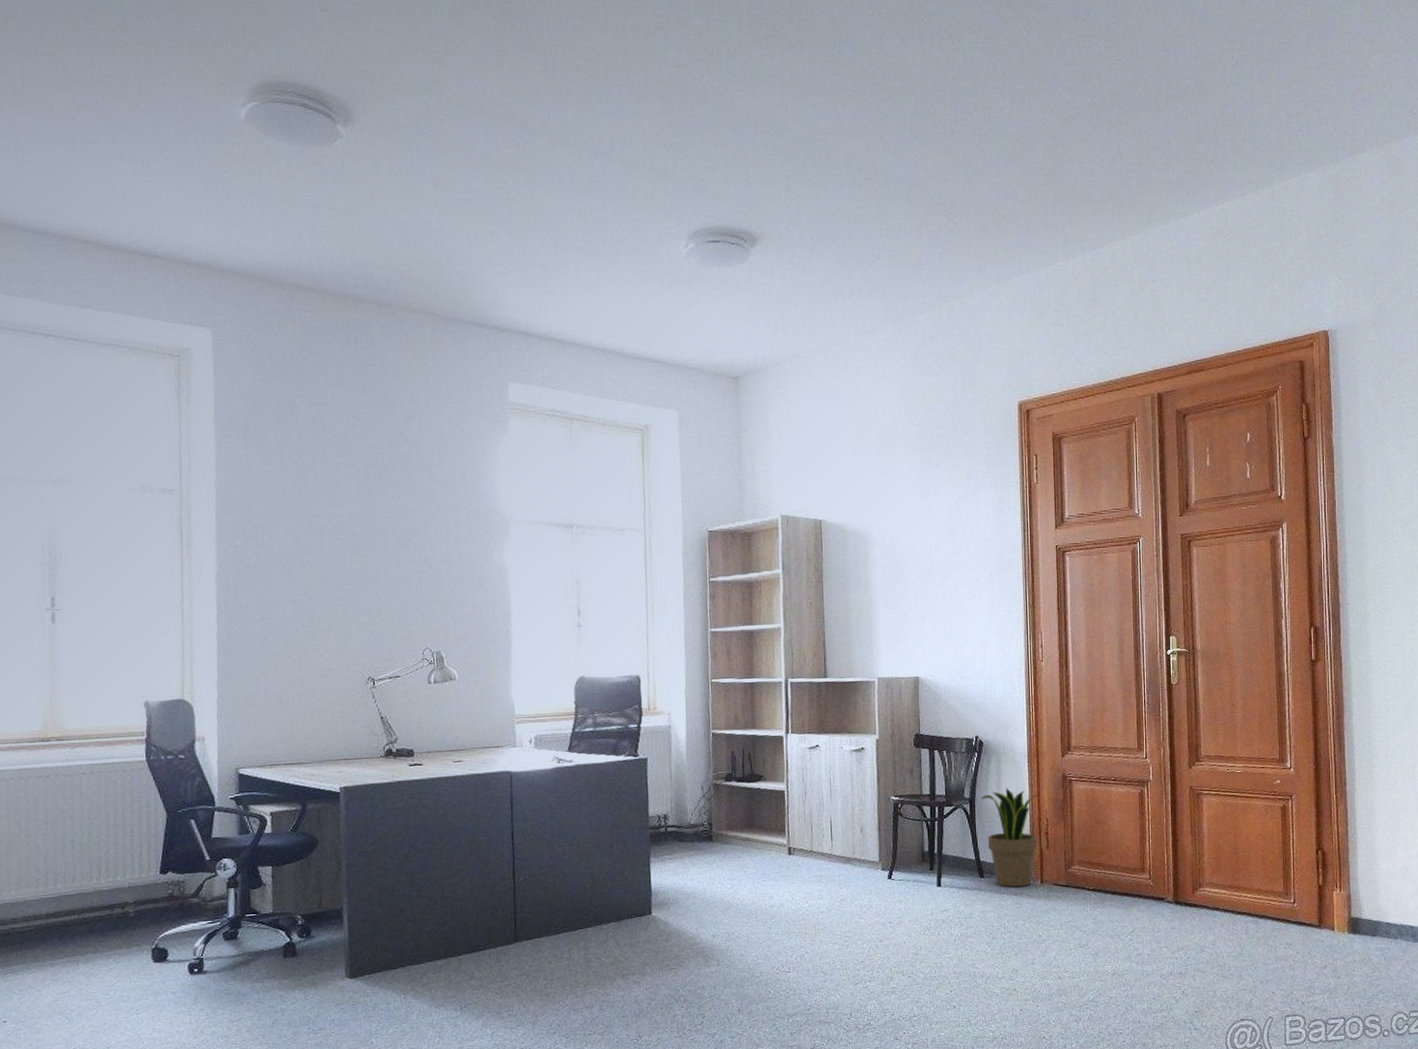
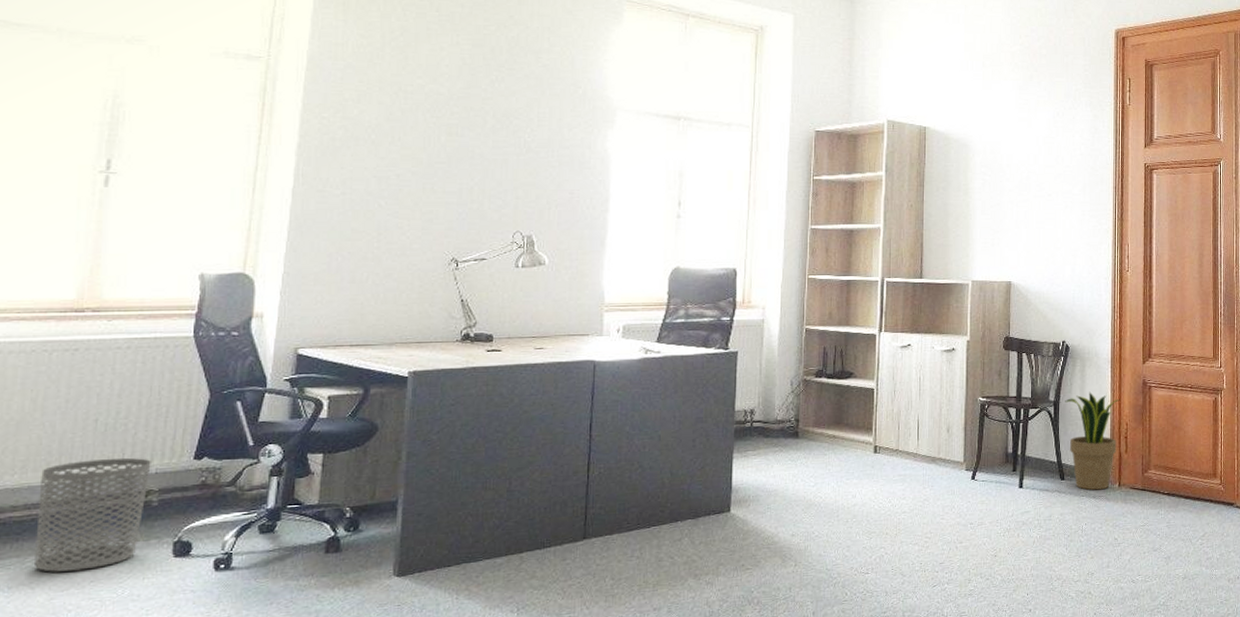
waste bin: none [33,873,125,977] -> present [35,457,151,572]

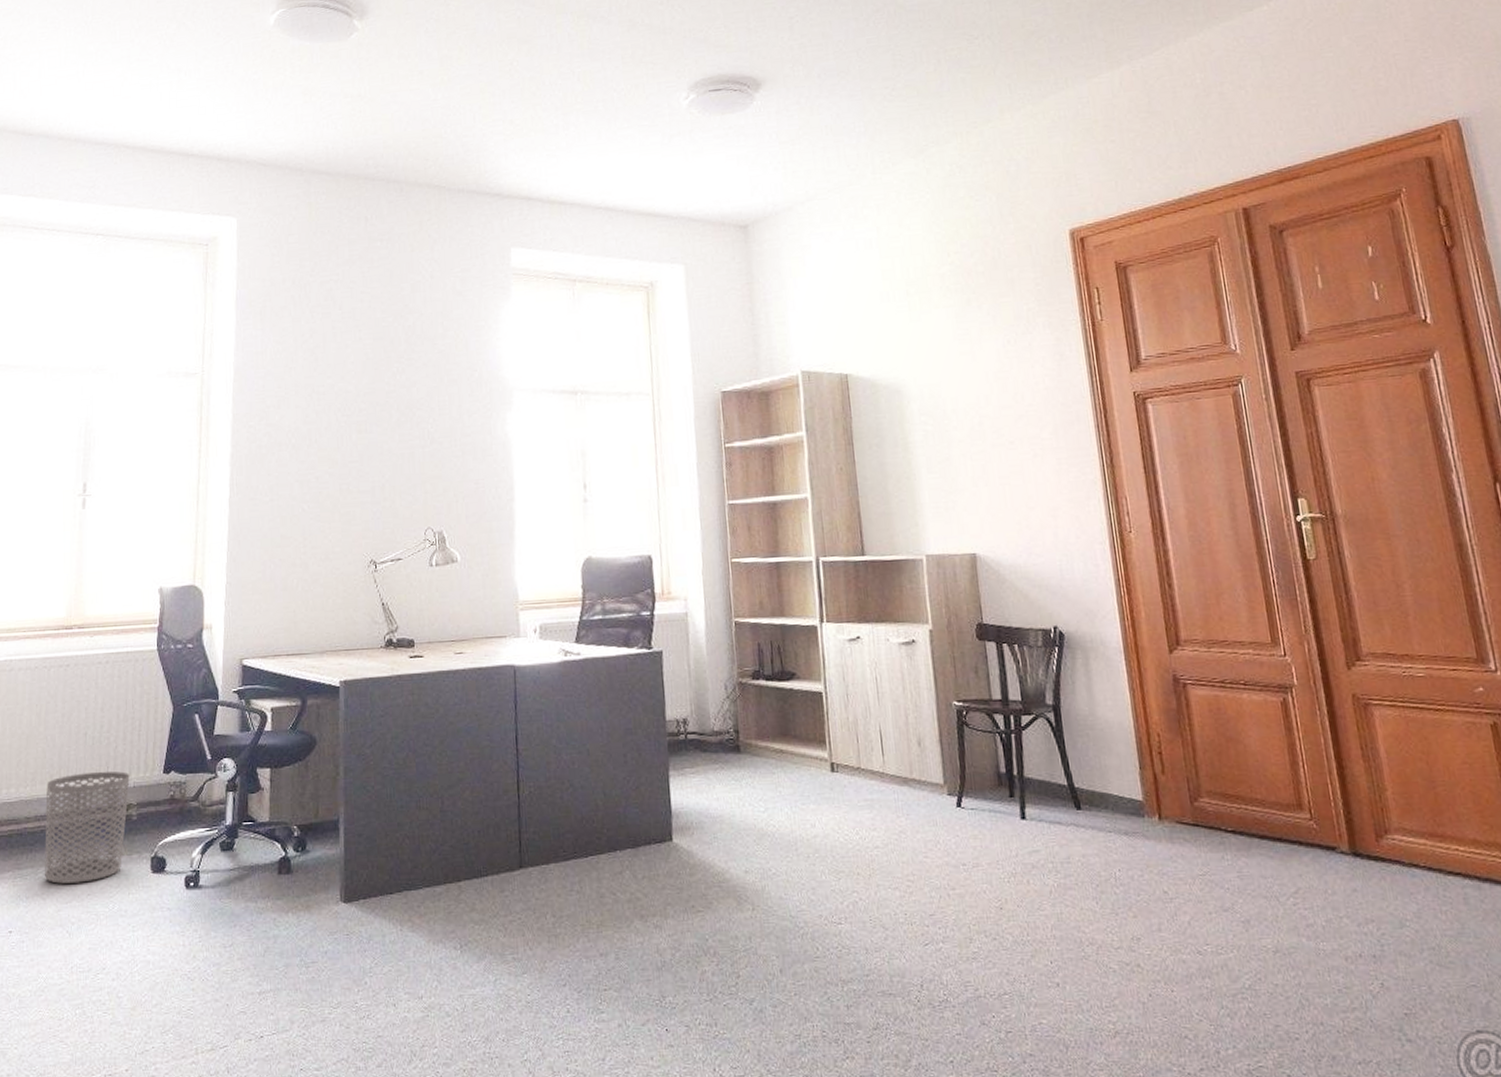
potted plant: present [1065,391,1120,491] -> none [1067,692,1149,825]

